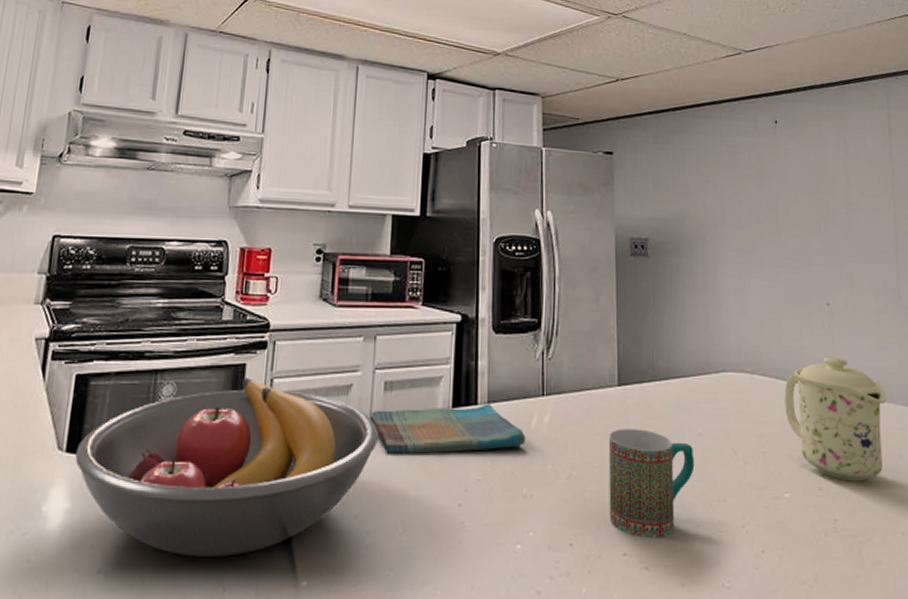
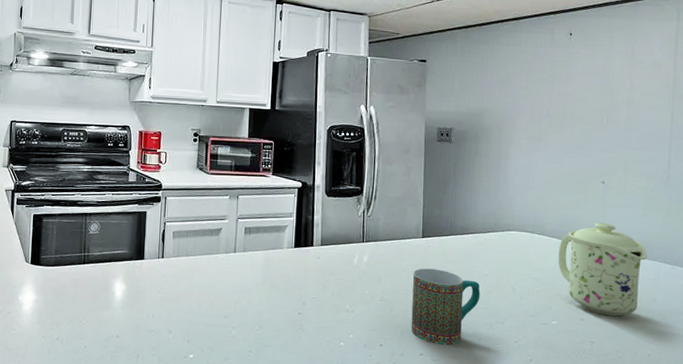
fruit bowl: present [75,378,379,557] -> none [37,221,241,336]
dish towel: present [369,402,526,455] -> none [234,245,349,278]

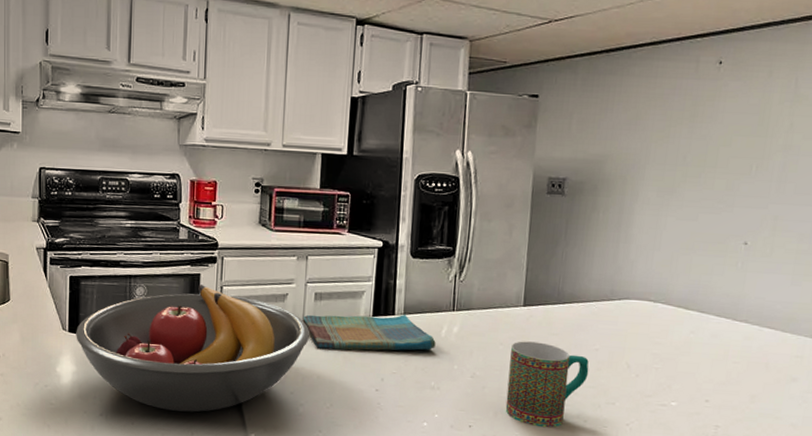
fruit bowl: none [37,221,241,336] -> present [76,285,310,413]
dish towel: none [234,245,349,278] -> present [302,314,436,351]
mug: present [558,222,648,317] -> none [683,290,792,398]

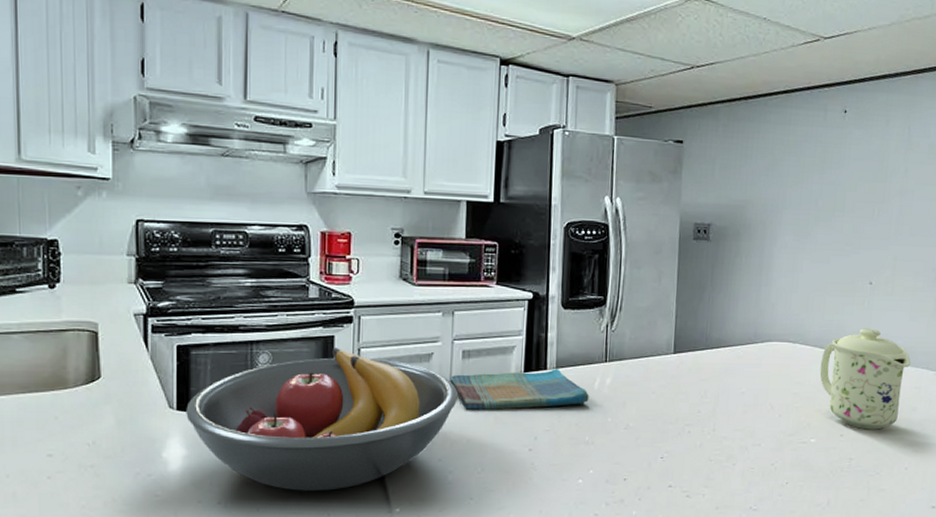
mug: present [505,341,589,428] -> none [658,389,736,474]
mug: none [683,290,792,398] -> present [819,328,911,430]

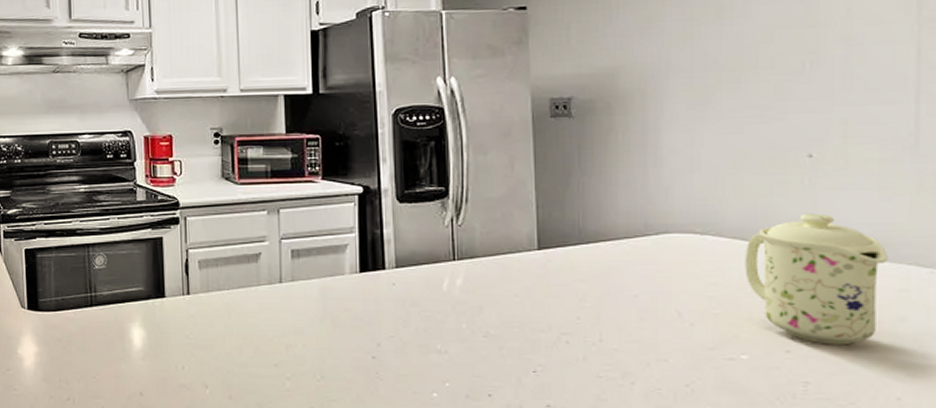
fruit bowl: present [186,348,459,491] -> none [35,249,291,392]
dish towel: present [450,368,589,411] -> none [280,267,437,314]

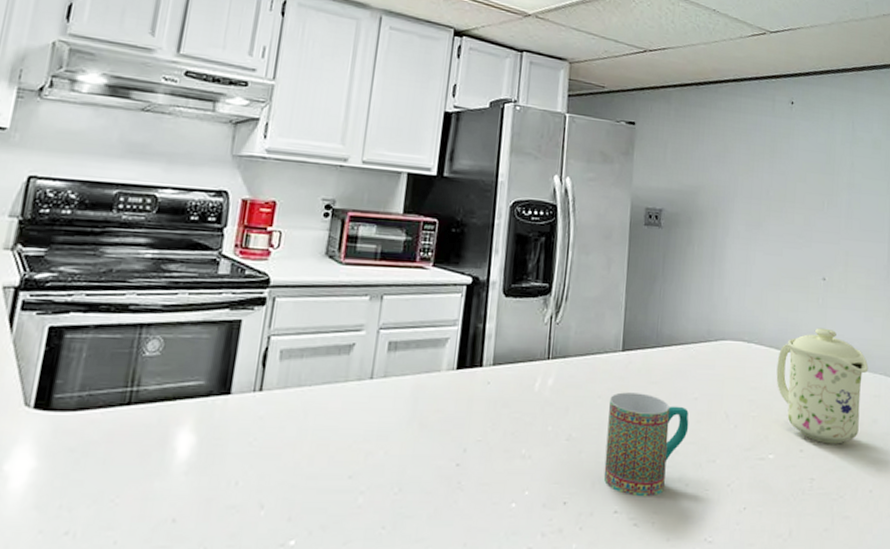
mug: none [529,291,629,393] -> present [603,392,689,497]

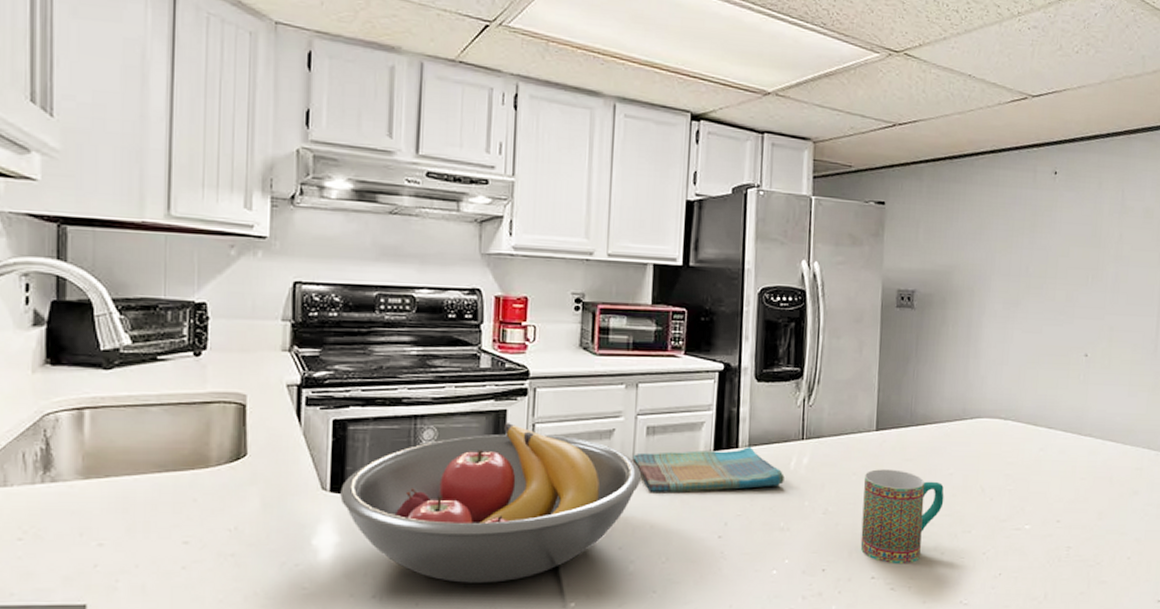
fruit bowl: none [44,334,380,517] -> present [340,423,642,583]
dish towel: none [370,365,528,416] -> present [632,446,785,494]
mug: present [776,328,869,444] -> none [1033,404,1131,515]

